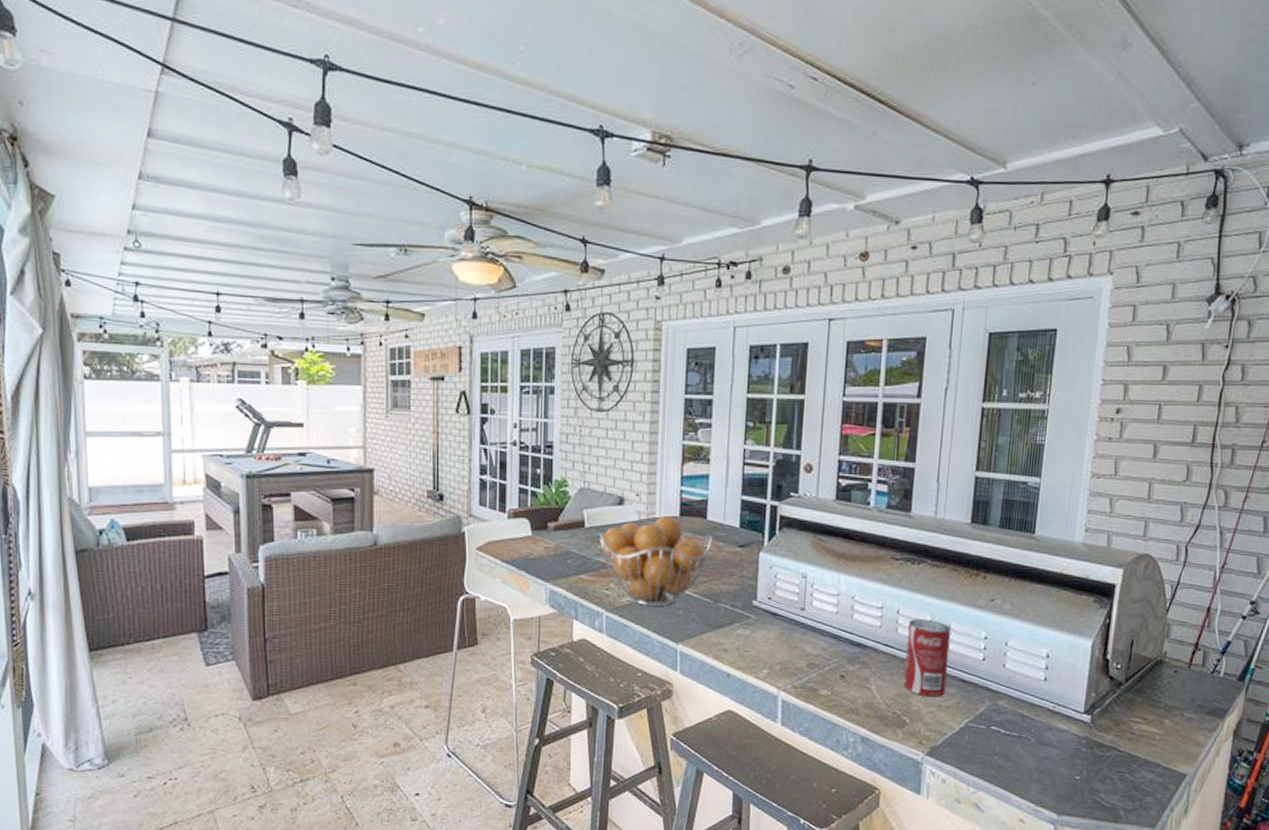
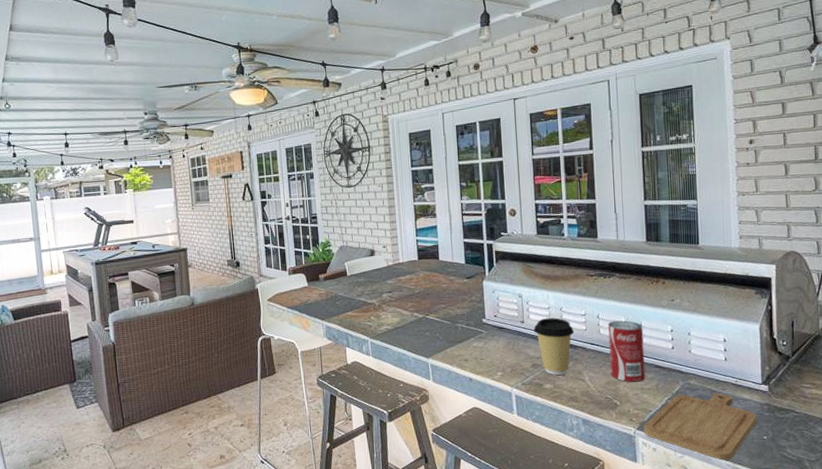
fruit basket: present [599,516,713,607] -> none [358,260,446,332]
coffee cup: none [815,607,866,680] -> present [533,317,575,375]
chopping board: none [933,717,1072,801] -> present [643,392,758,461]

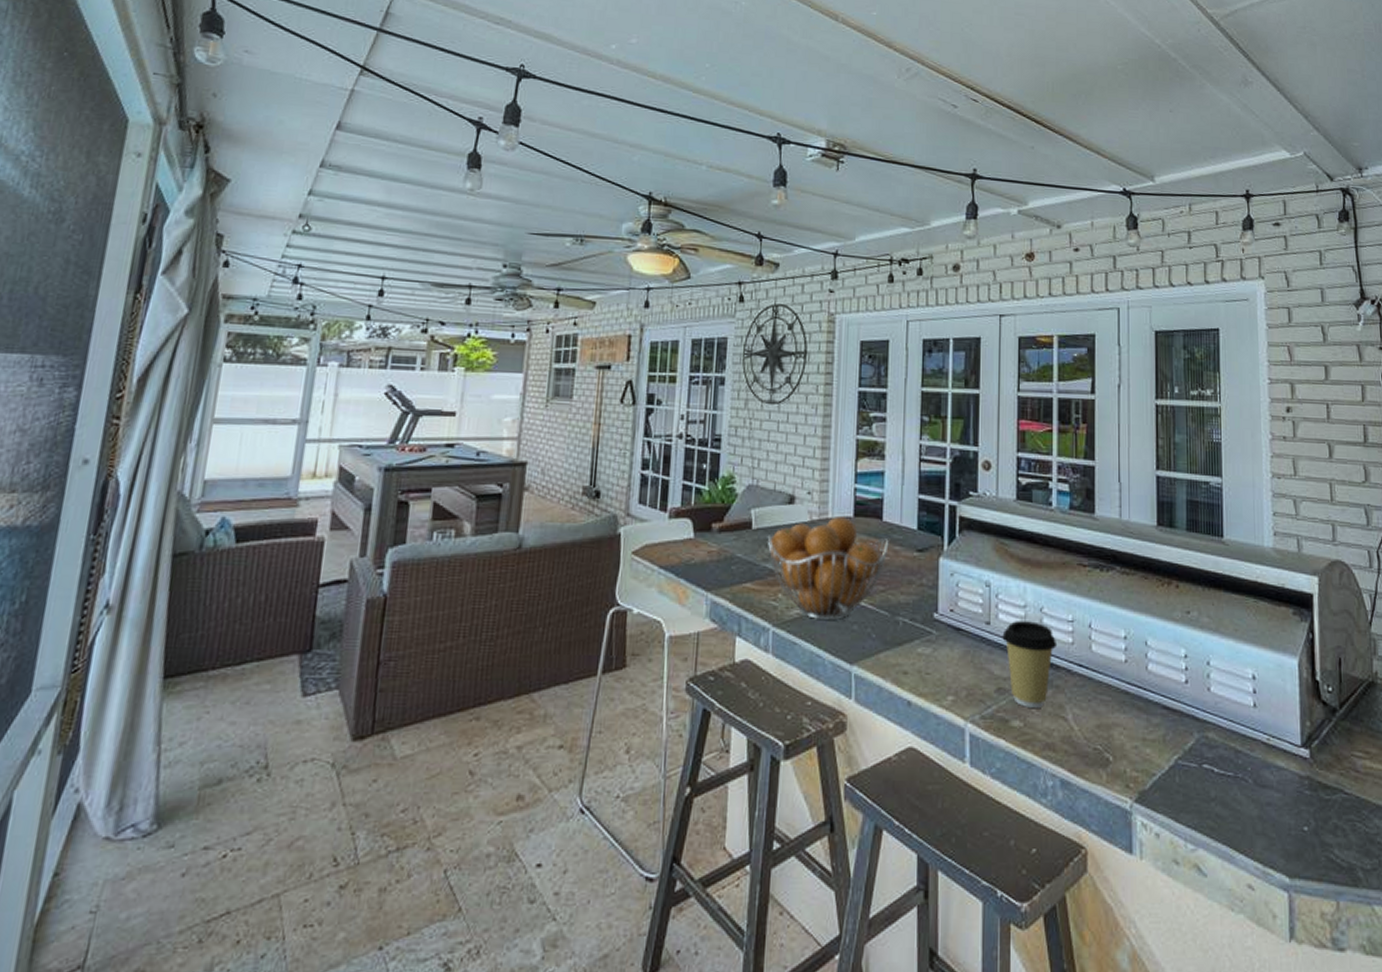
fruit basket: none [358,260,446,332] -> present [767,517,889,621]
beverage can: present [608,320,646,382] -> none [1102,634,1149,728]
chopping board: present [643,392,758,461] -> none [1143,753,1296,860]

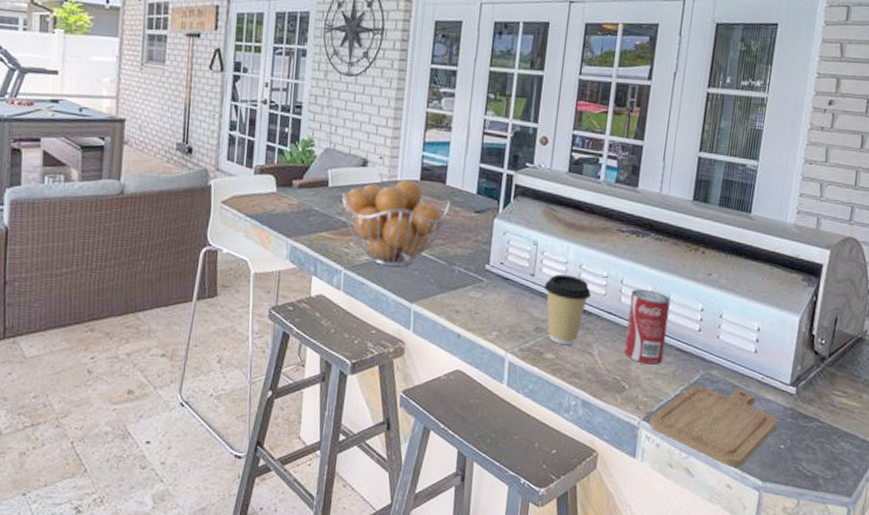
beverage can: none [1102,634,1149,728] -> present [624,289,671,365]
chopping board: none [1143,753,1296,860] -> present [649,386,778,467]

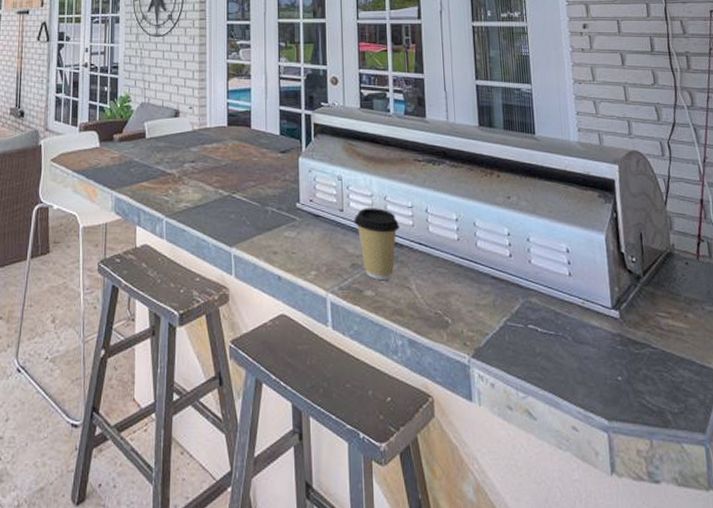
fruit basket: present [341,179,450,267] -> none [158,126,257,212]
beverage can: present [624,289,671,365] -> none [438,217,481,296]
chopping board: present [649,386,778,467] -> none [479,315,610,406]

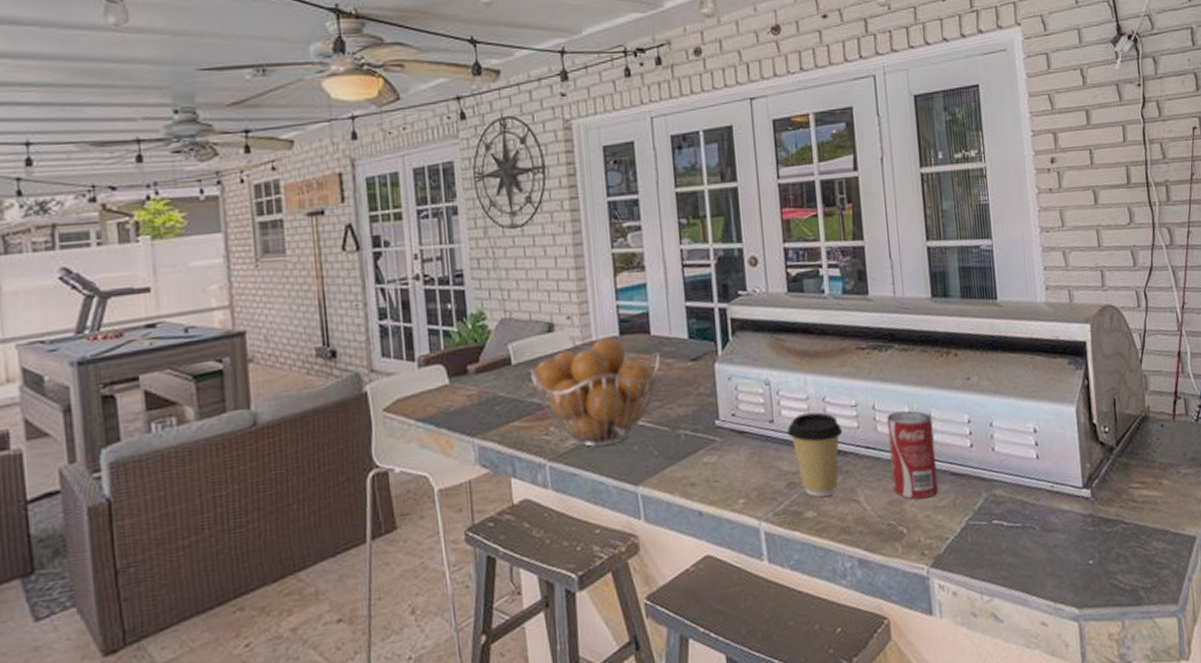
fruit basket: none [158,126,257,212] -> present [529,337,661,447]
beverage can: none [438,217,481,296] -> present [887,410,939,499]

